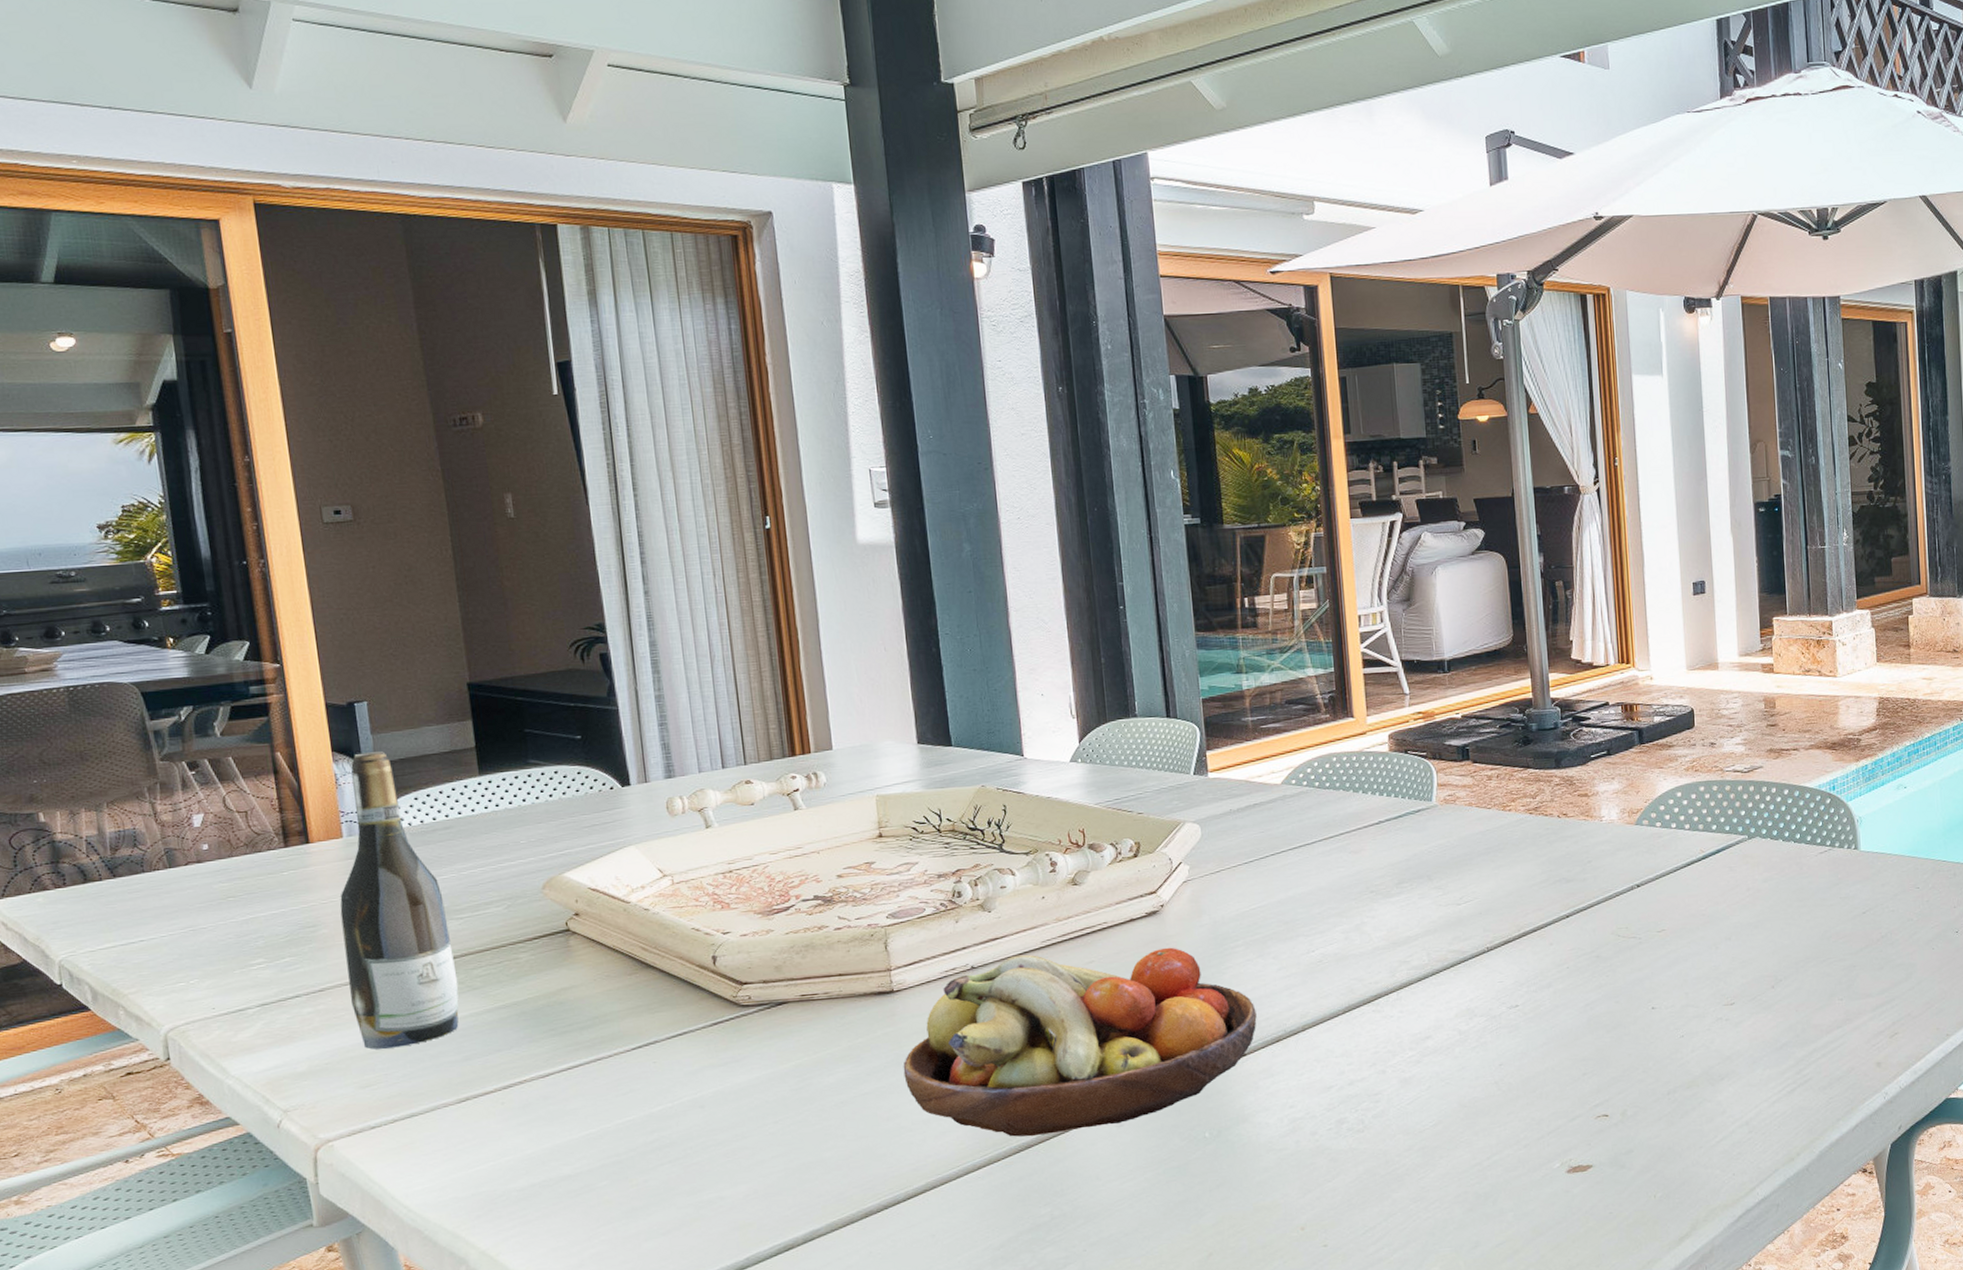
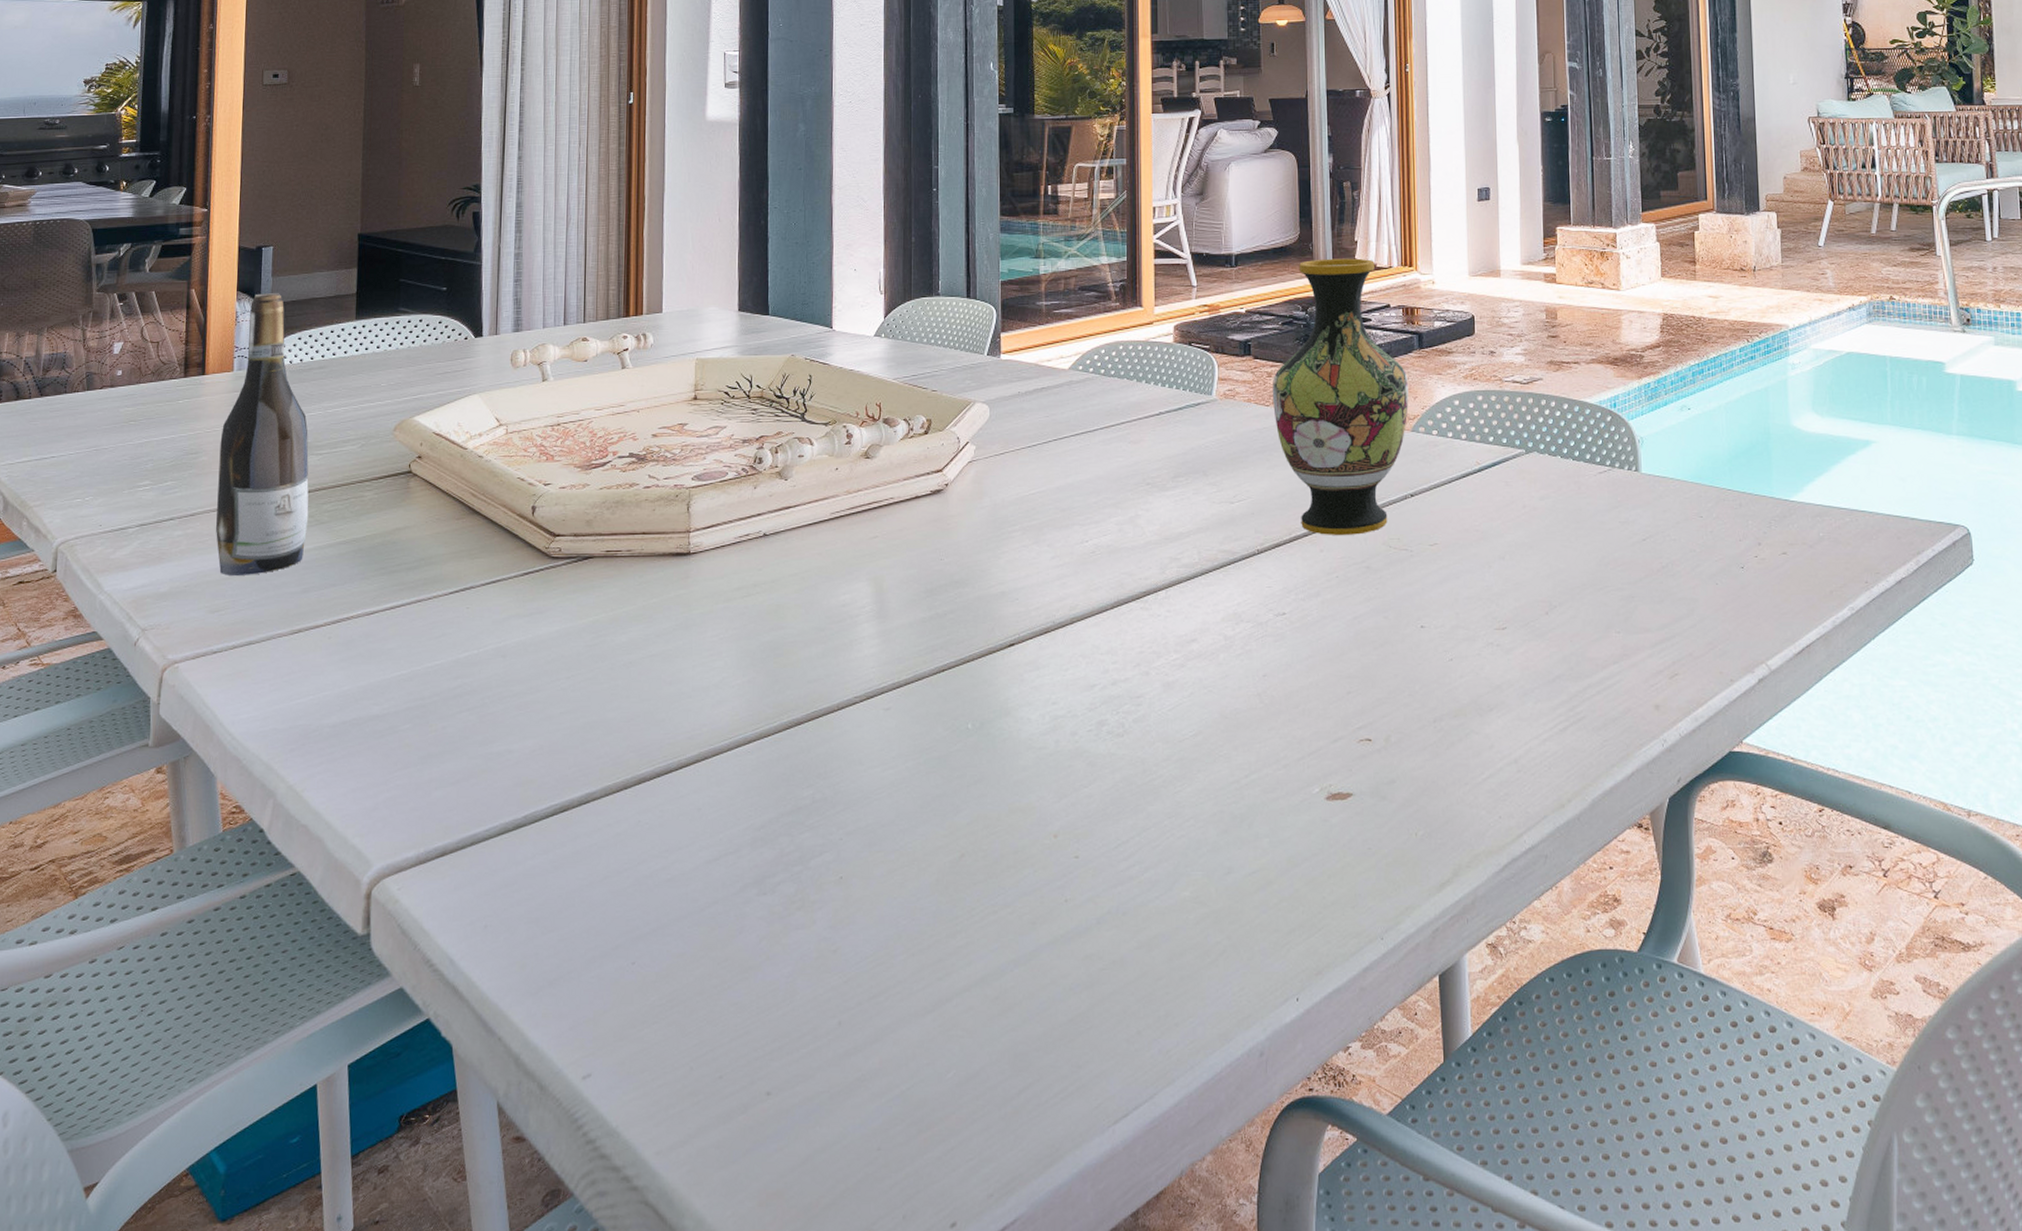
fruit bowl: present [903,947,1257,1137] -> none [690,525,1027,713]
vase: none [1492,657,1631,929] -> present [1272,258,1408,535]

